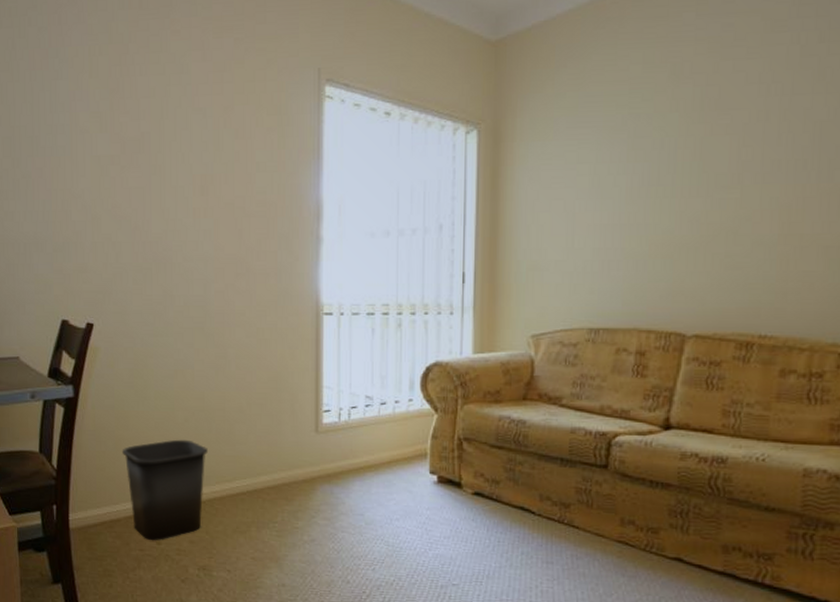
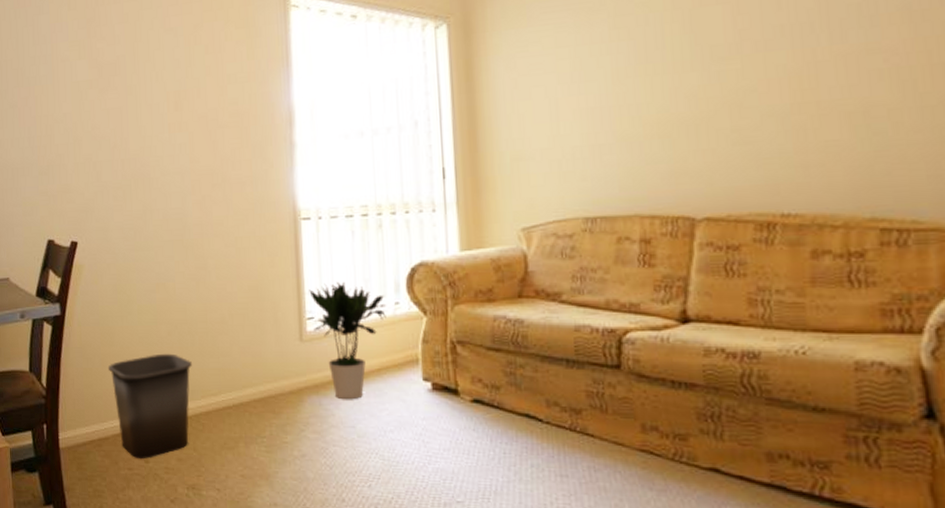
potted plant: none [327,377,400,490] -> present [309,281,386,400]

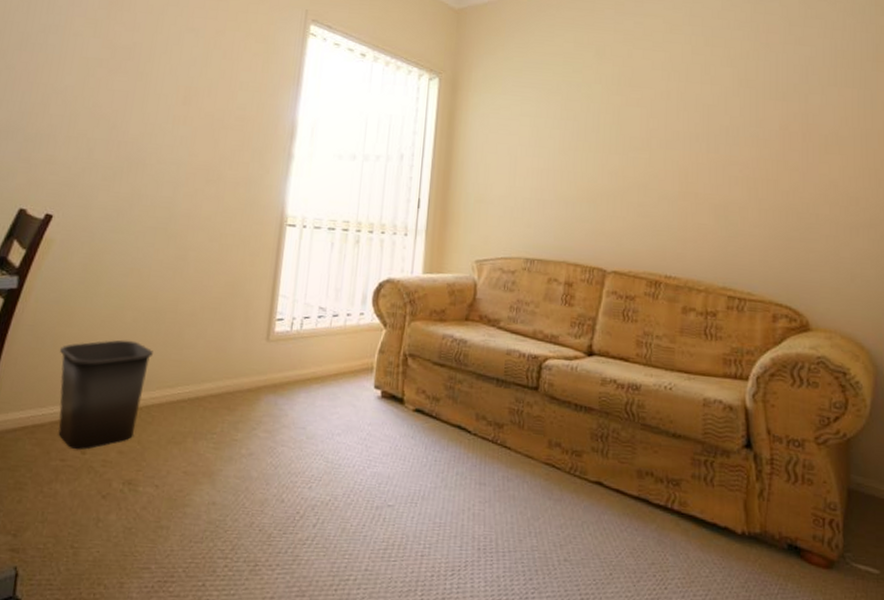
potted plant: present [309,281,386,400] -> none [281,287,352,402]

